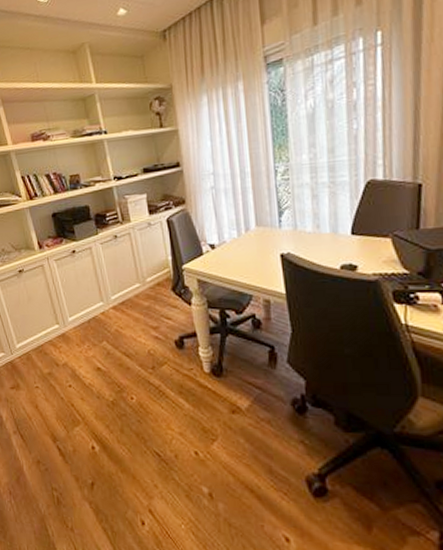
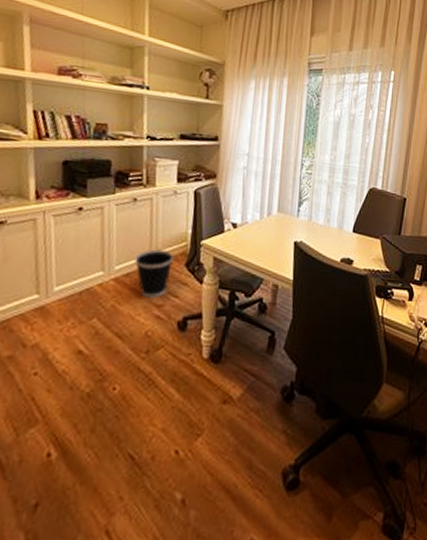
wastebasket: none [126,278,161,322] -> present [134,249,175,298]

